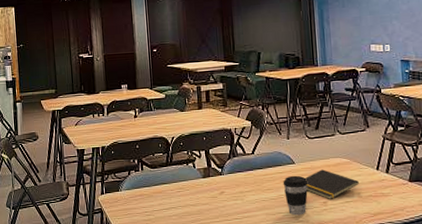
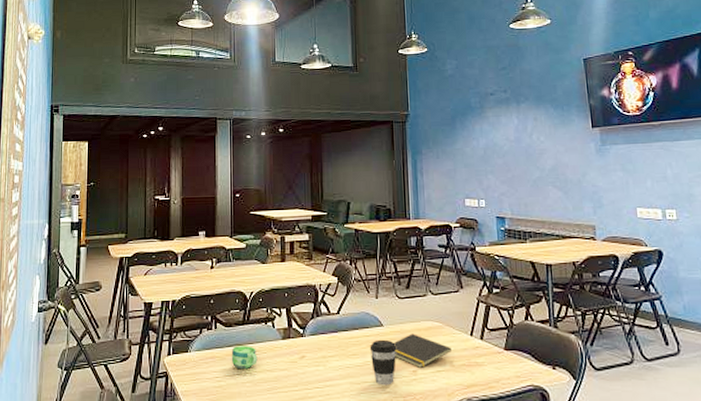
cup: none [157,184,182,205] -> present [231,346,258,370]

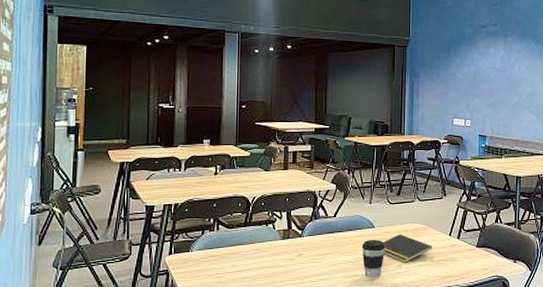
cup: present [231,346,258,370] -> none [232,245,258,267]

